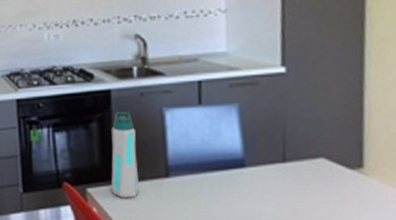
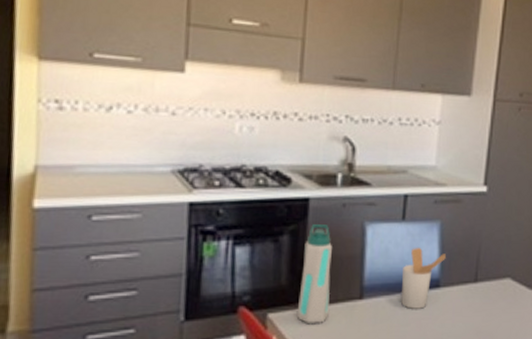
utensil holder: none [205,129,248,187] -> present [401,247,446,309]

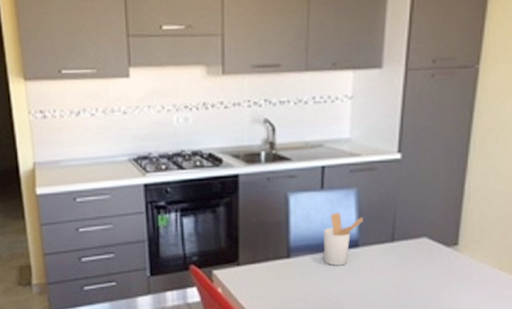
water bottle: present [296,224,332,323] -> none [235,196,262,278]

